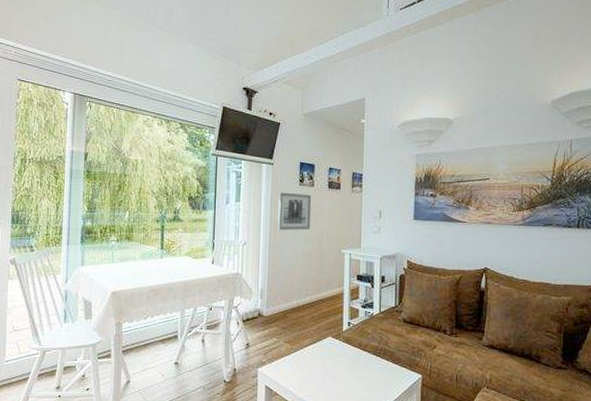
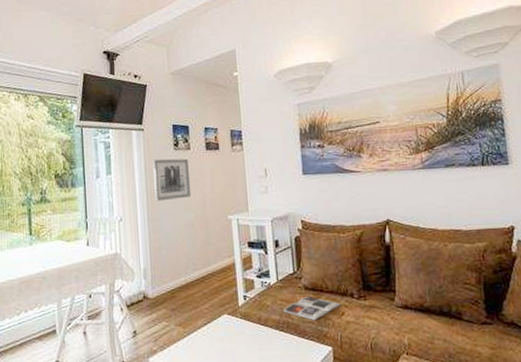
magazine: none [382,328,434,351] -> present [284,295,341,321]

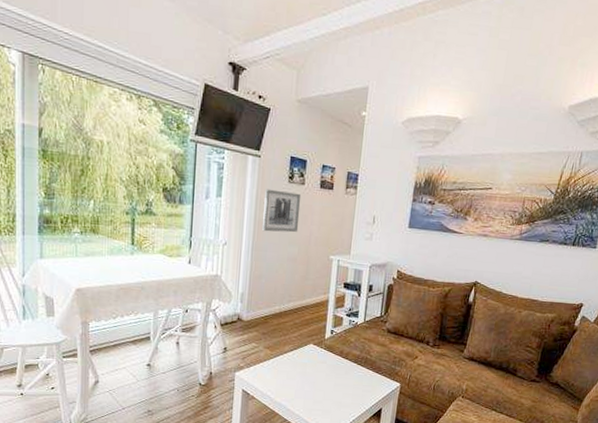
magazine: present [284,295,341,321] -> none [365,338,416,360]

